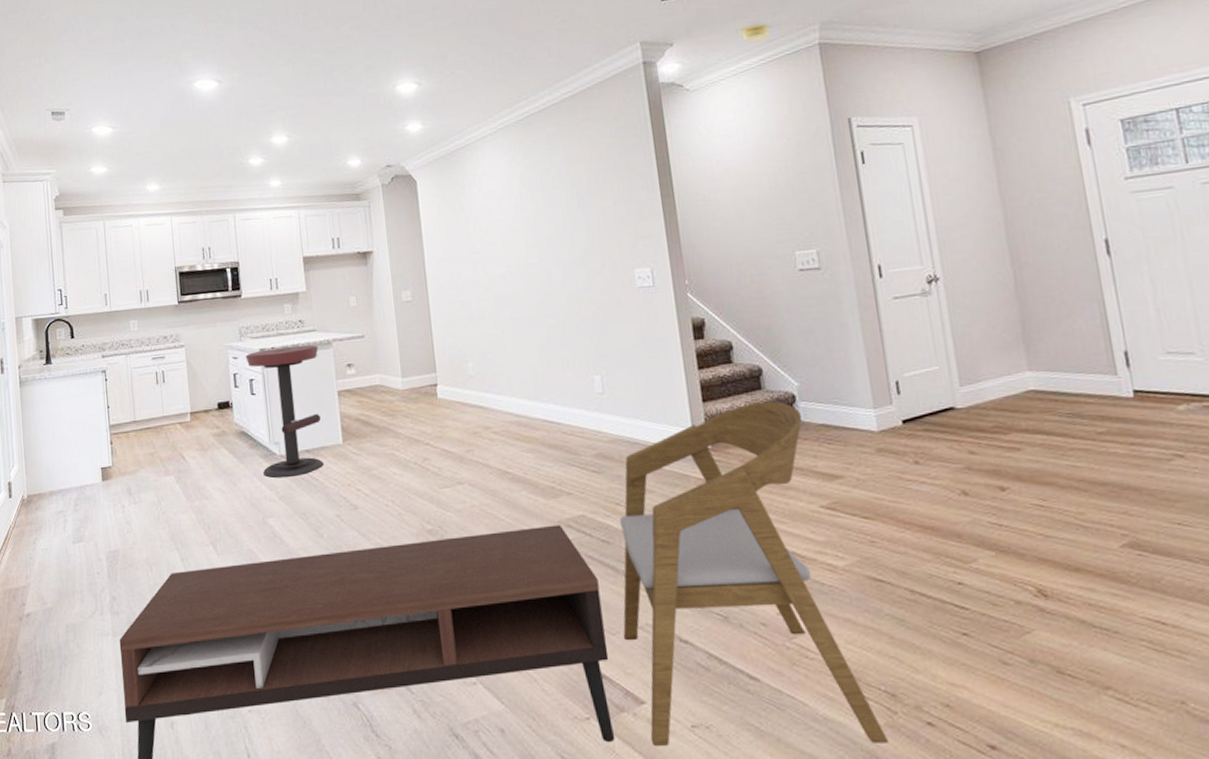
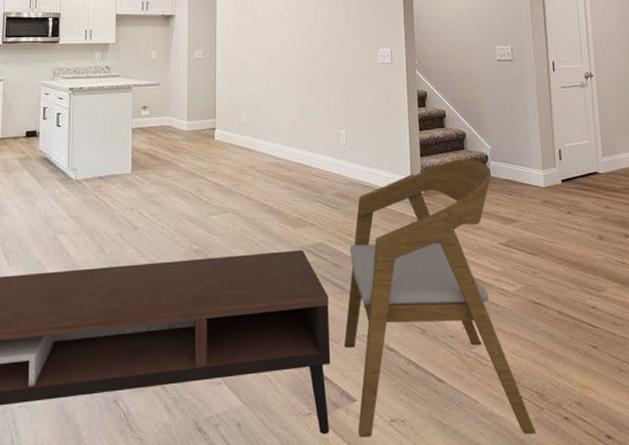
bar stool: present [245,345,324,478] -> none [56,88,120,200]

